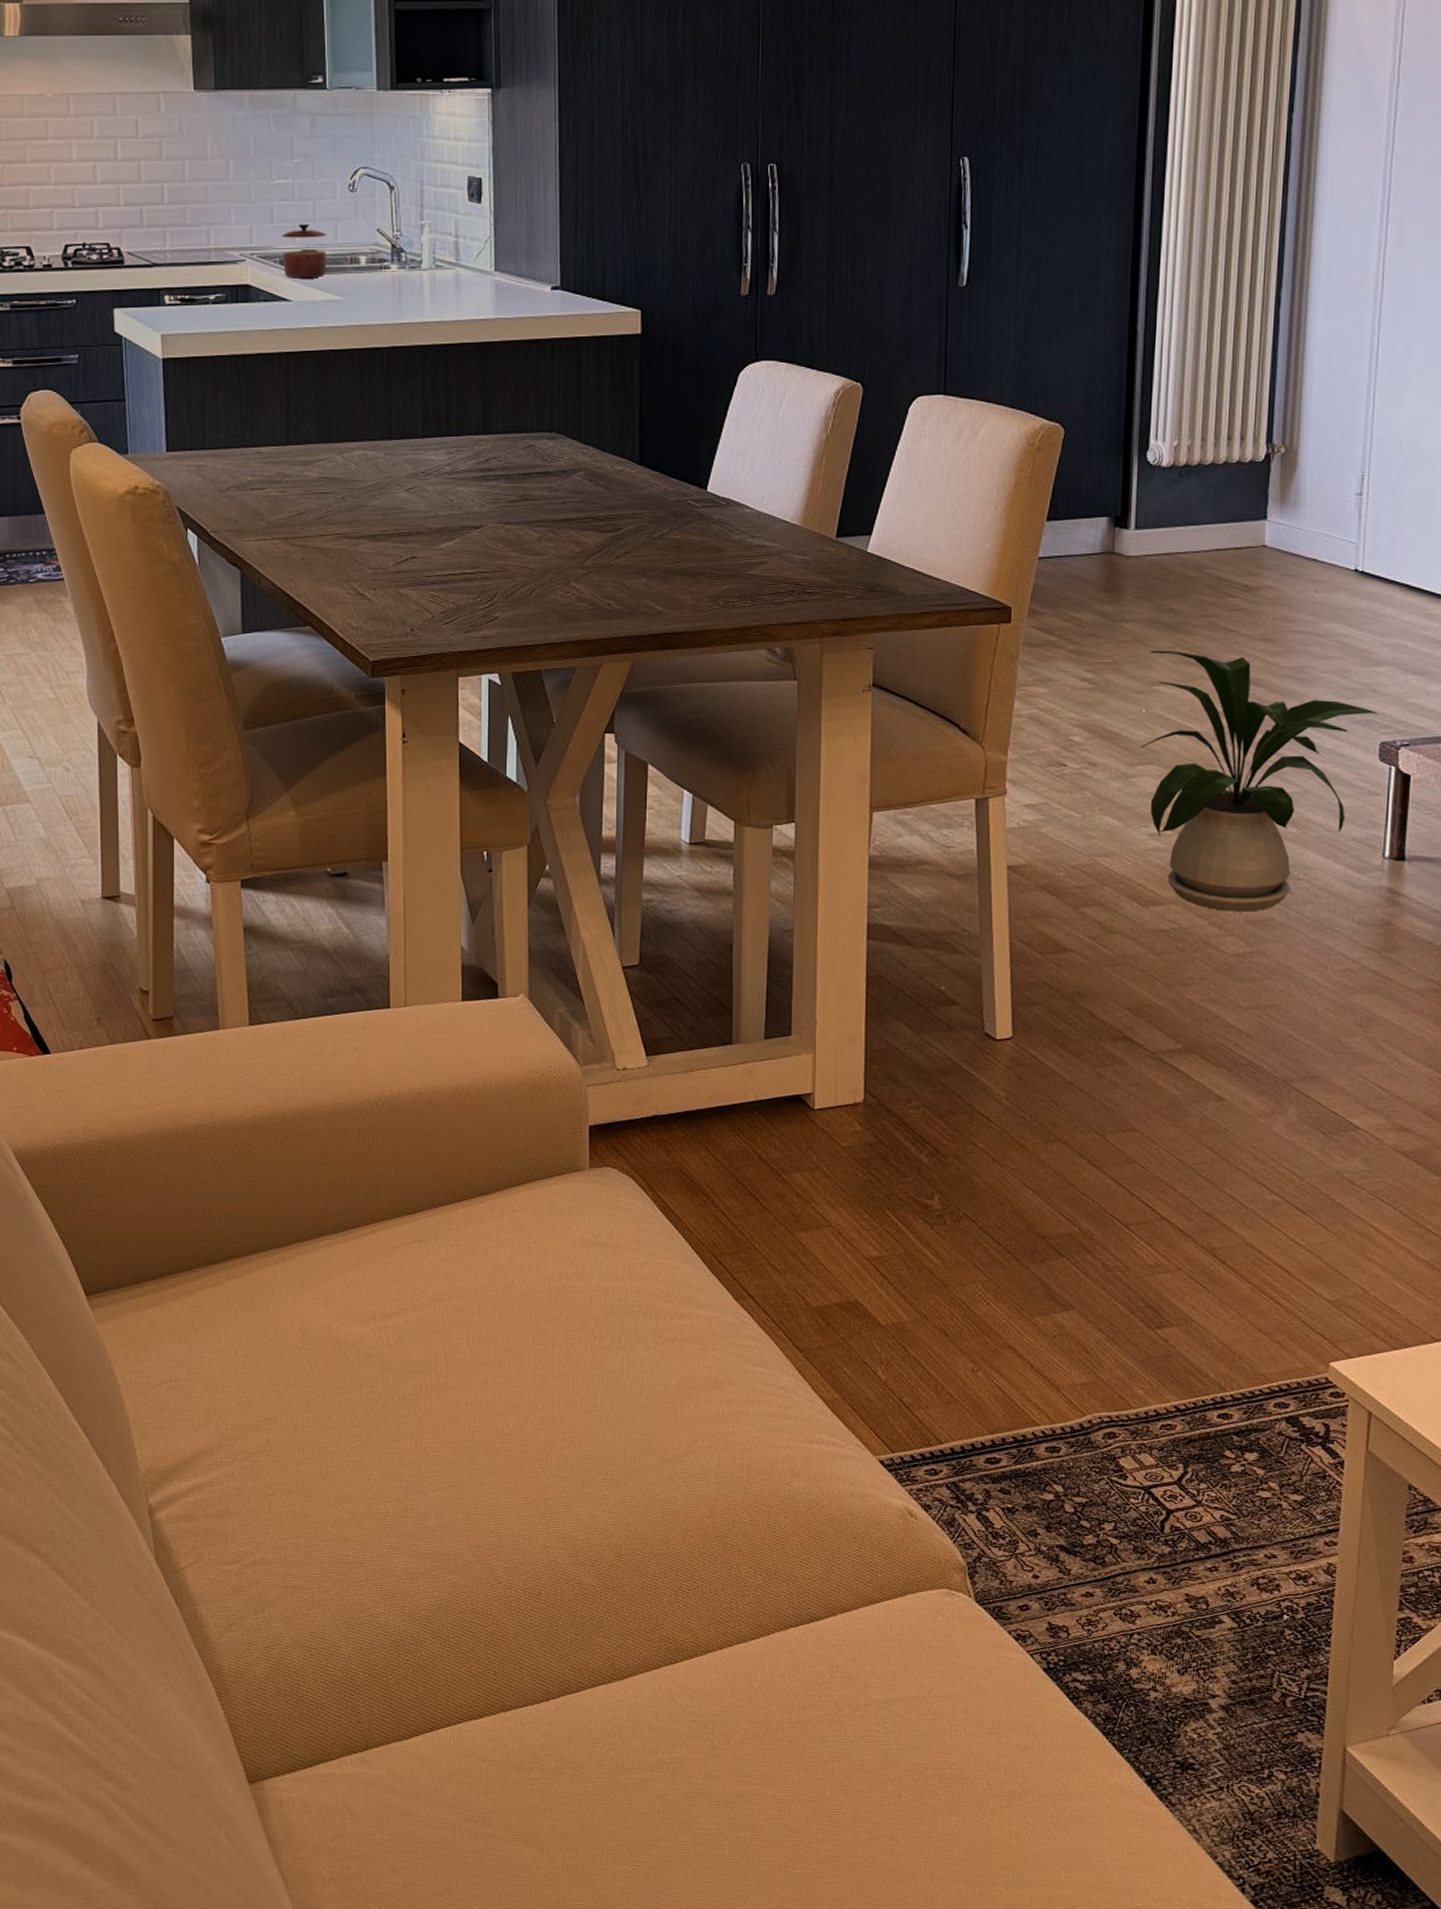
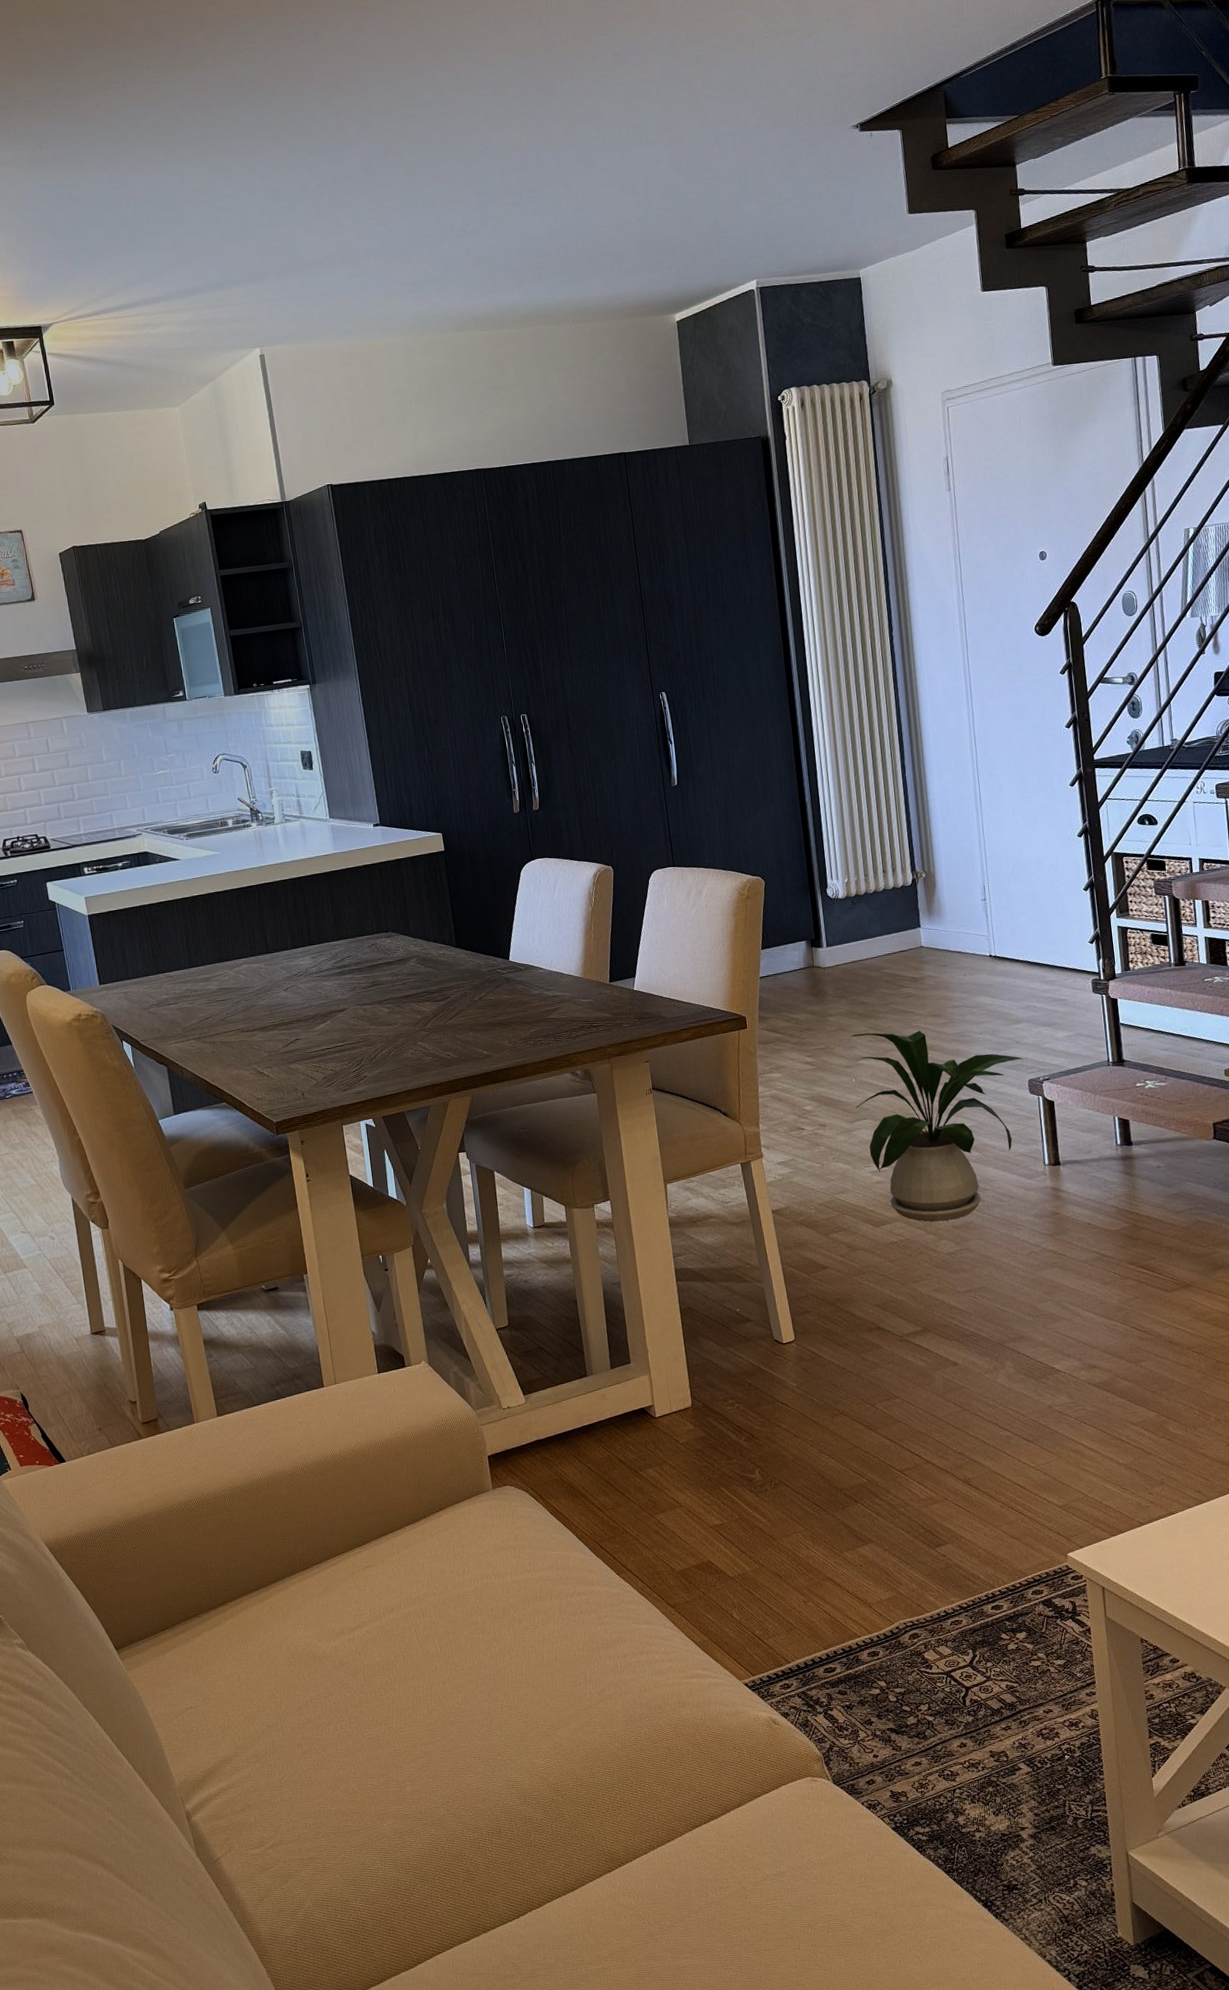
saucepan: present [282,224,327,280] -> none [167,801,204,843]

